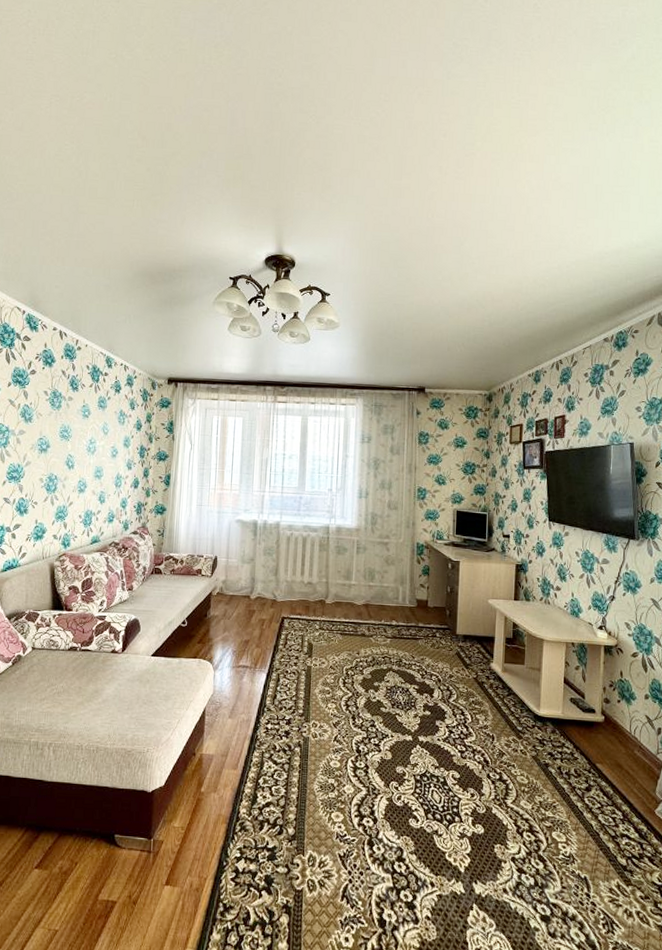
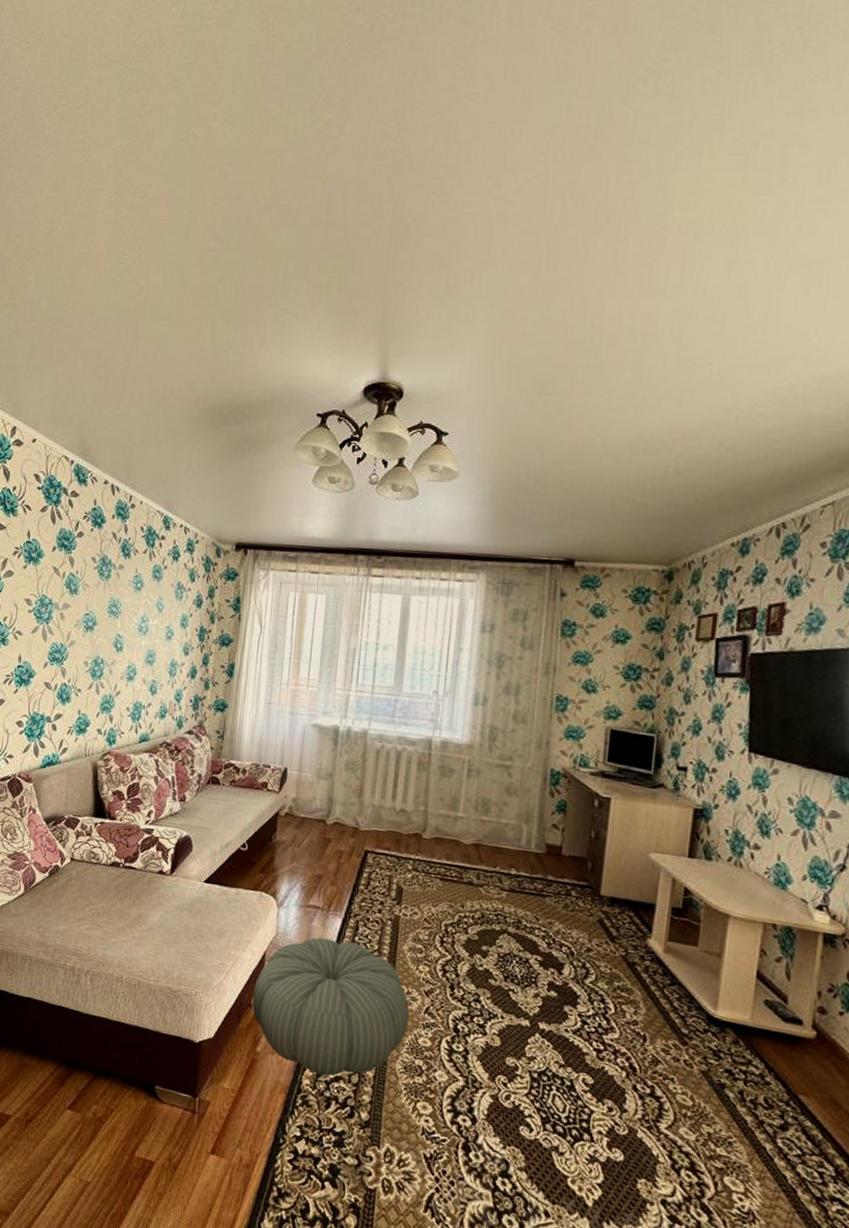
pouf: none [196,691,323,803] -> present [252,937,410,1076]

